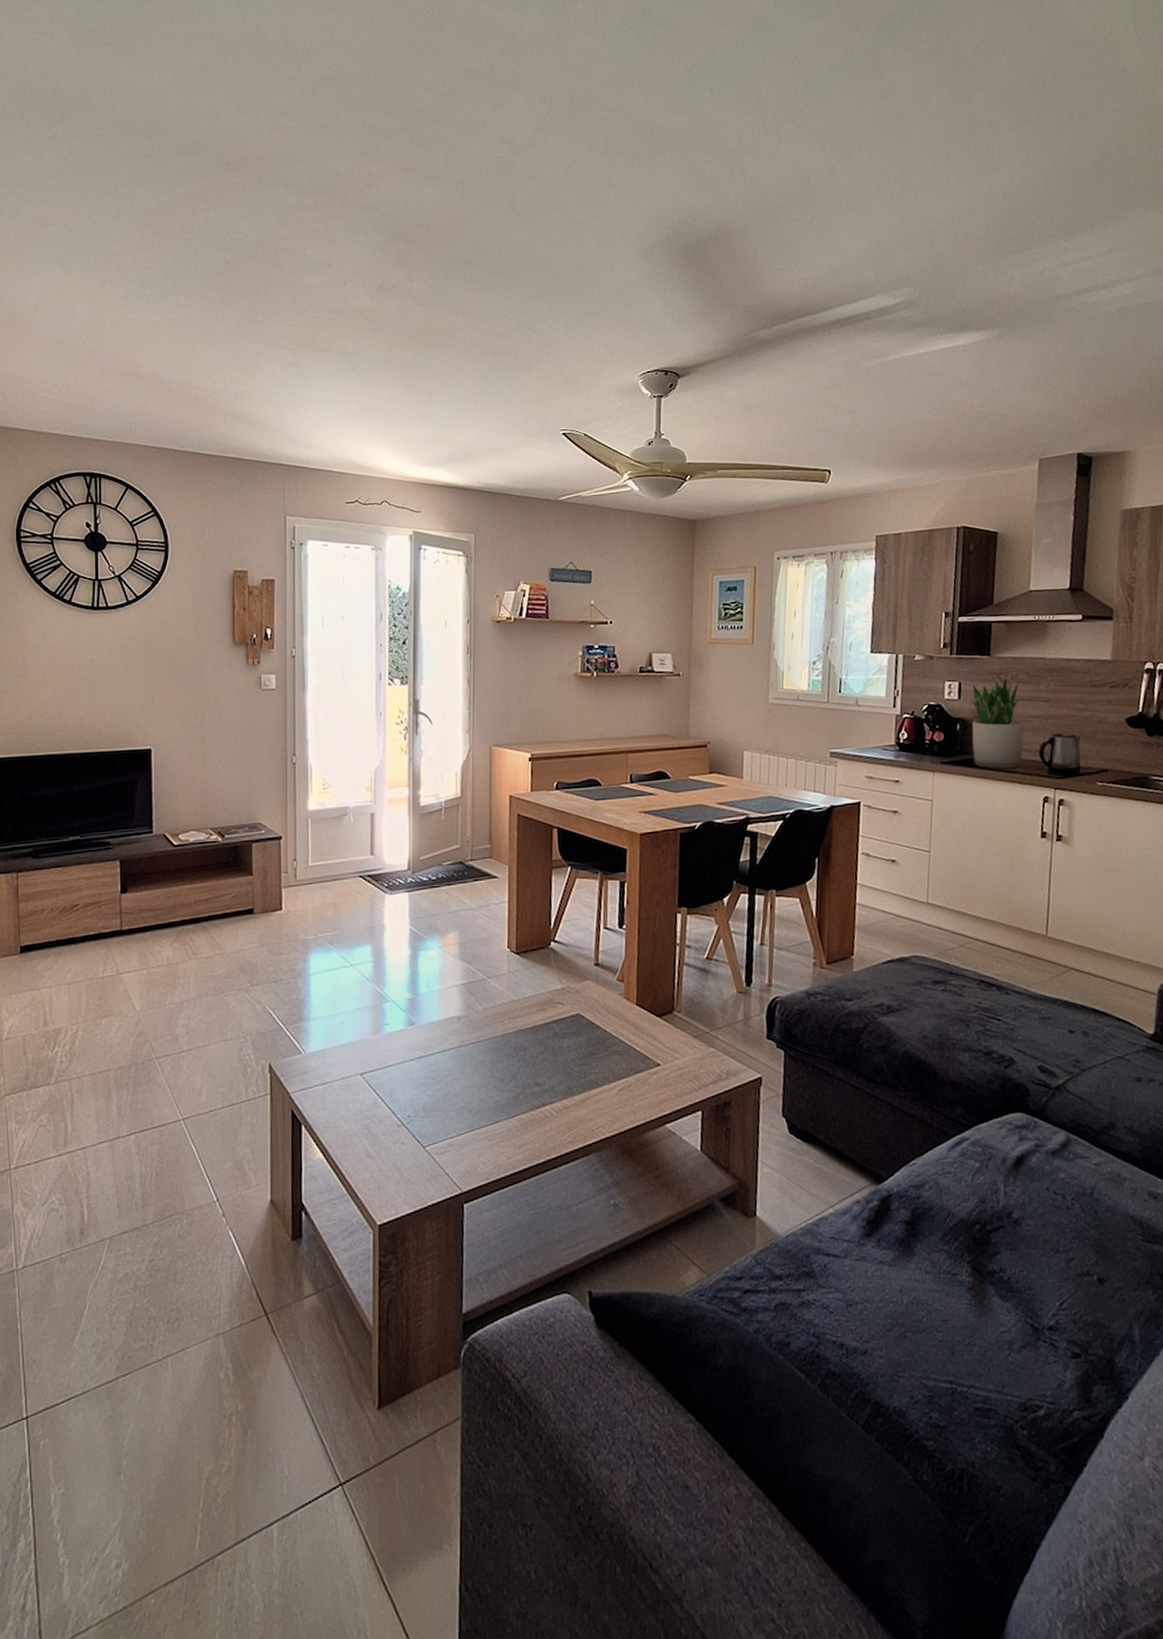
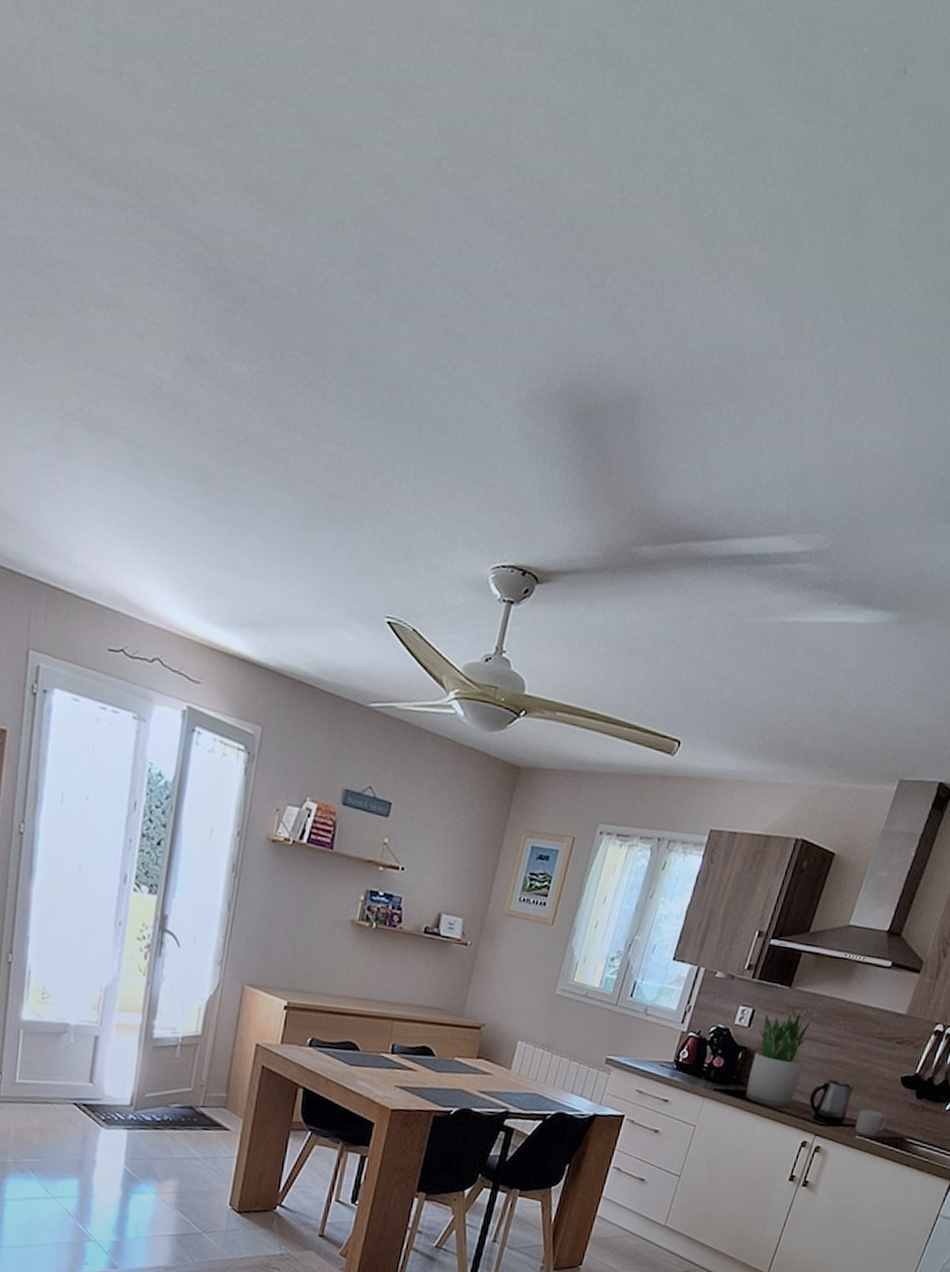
mug: none [1092,755,1125,781] -> present [854,1109,888,1137]

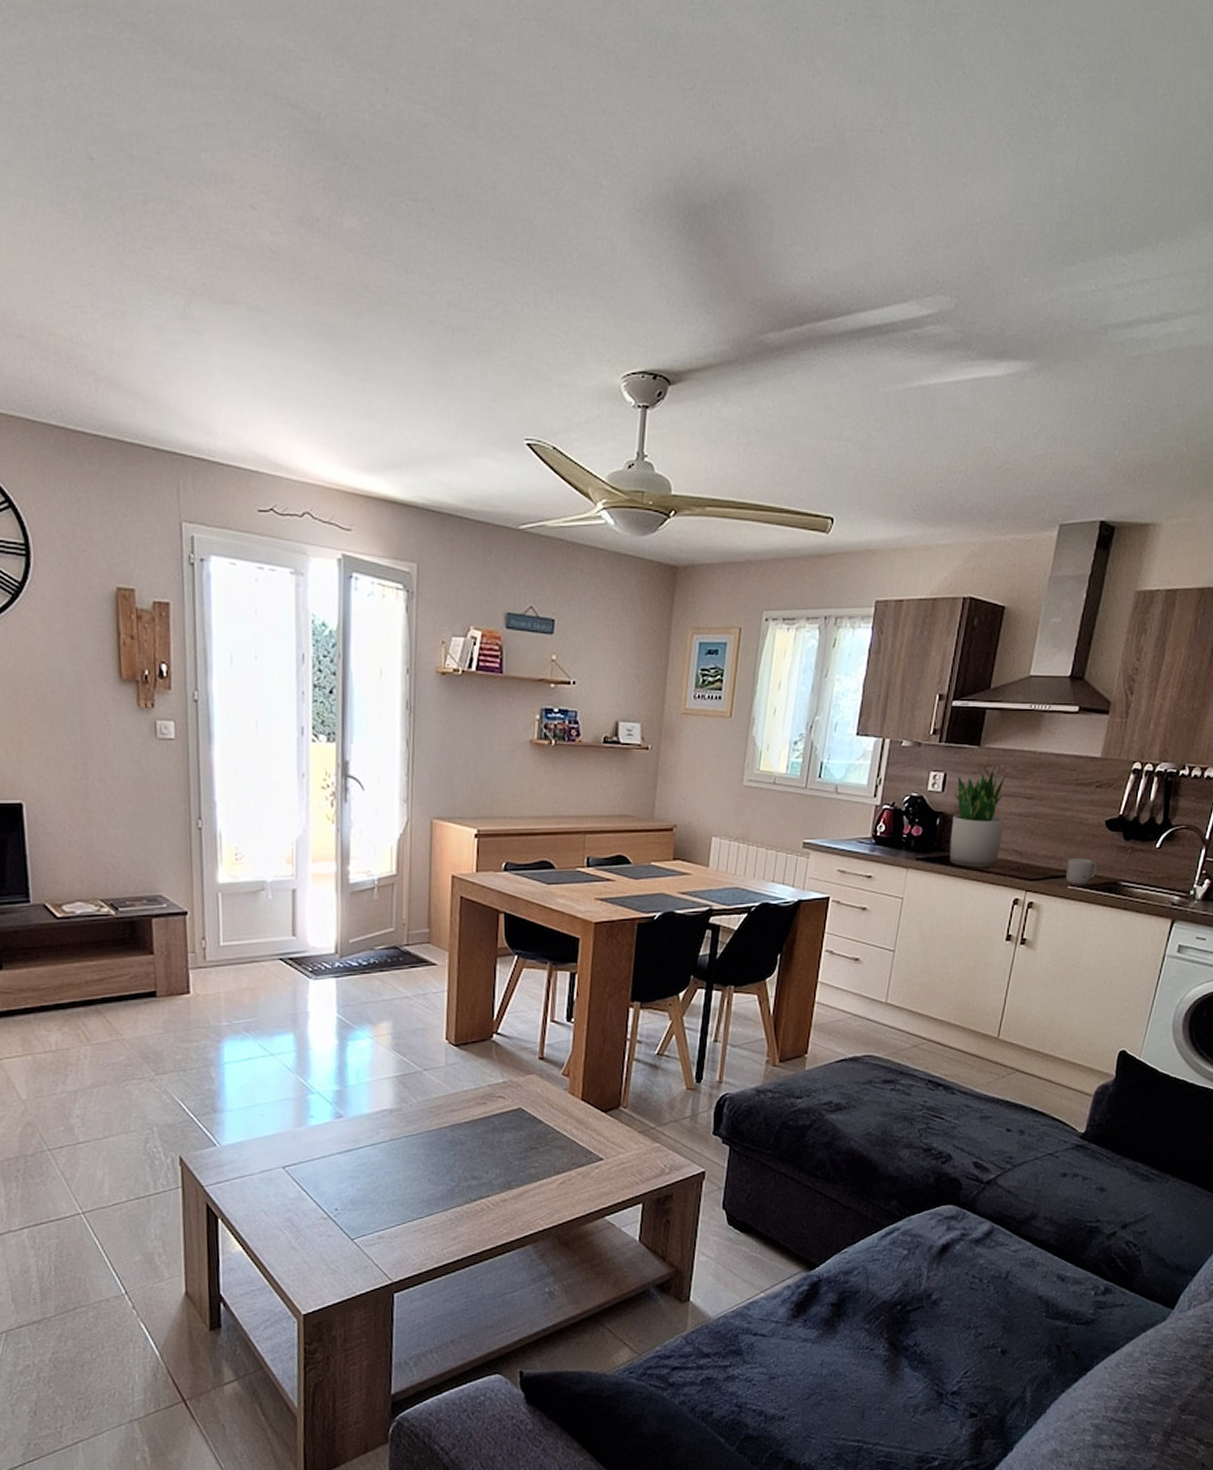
kettle: present [809,1079,854,1126] -> none [1015,833,1058,879]

